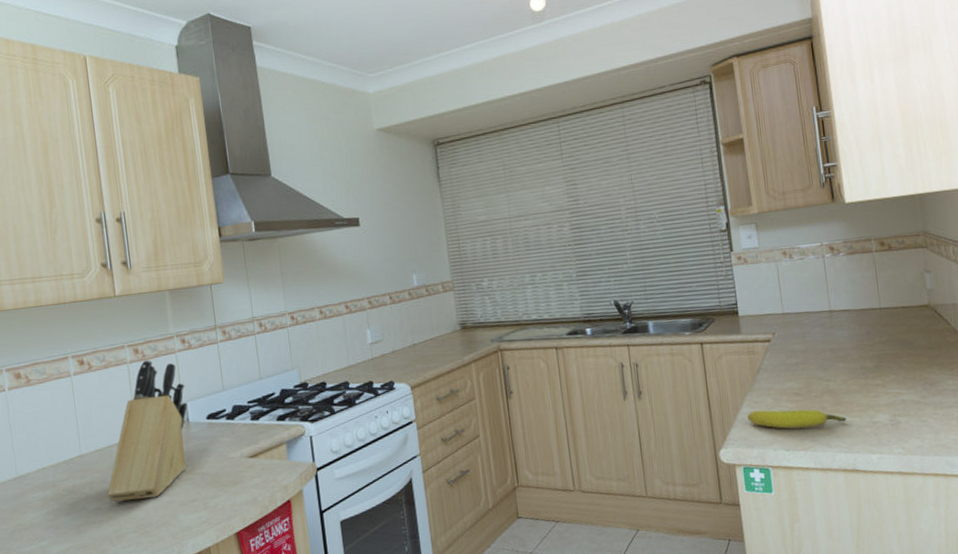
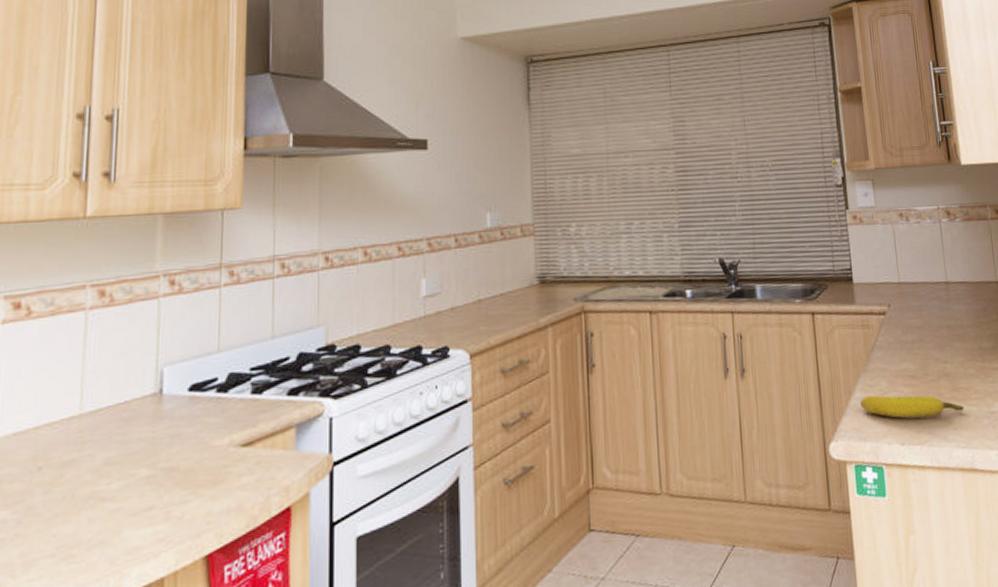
knife block: present [107,360,188,503] -> none [20,306,165,512]

